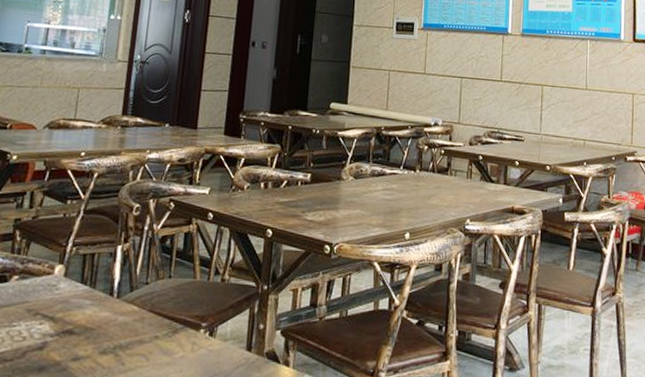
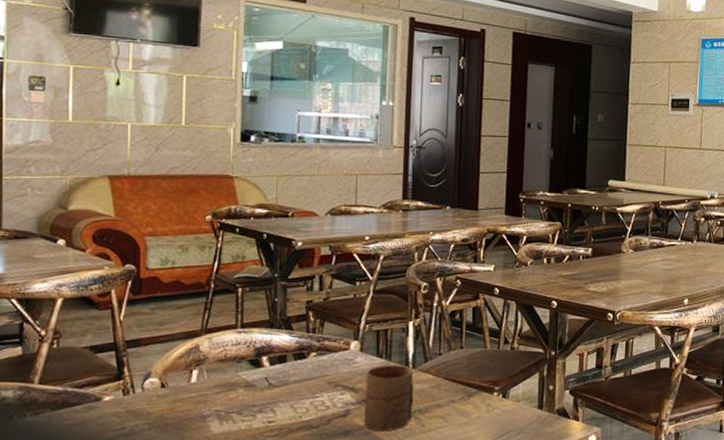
cup: none [60,293,117,369] -> present [363,365,414,432]

